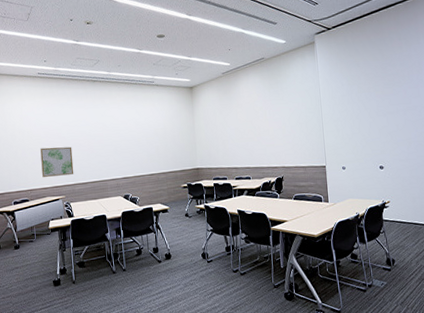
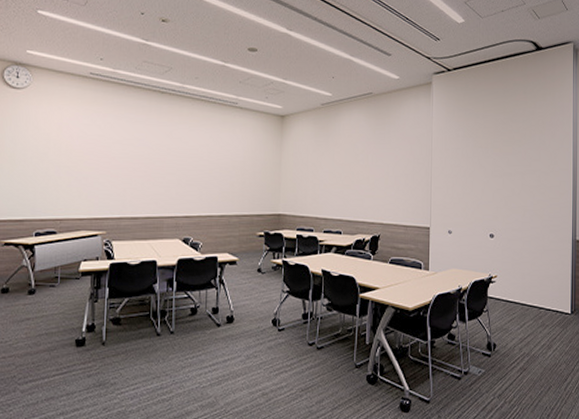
wall art: present [40,146,74,177] -> none [79,167,123,206]

